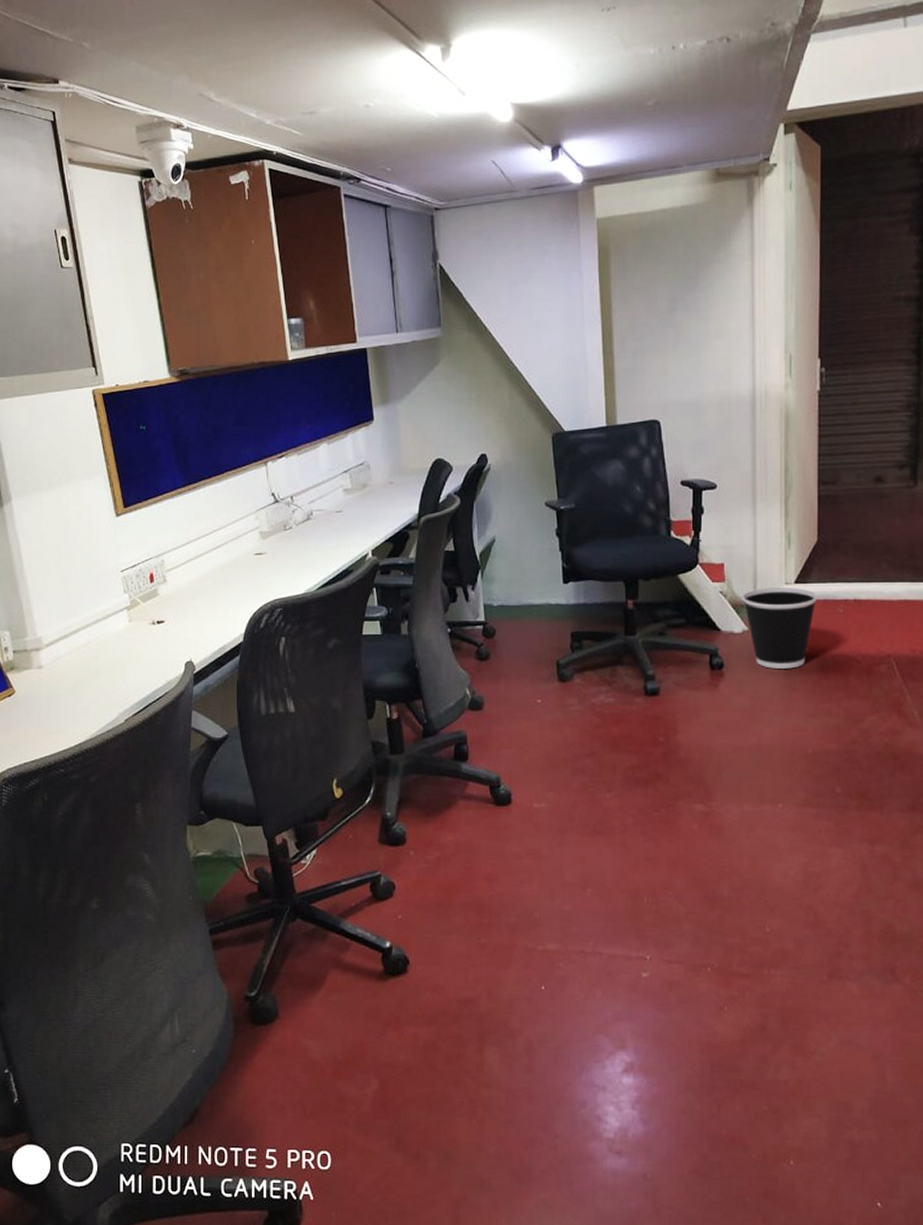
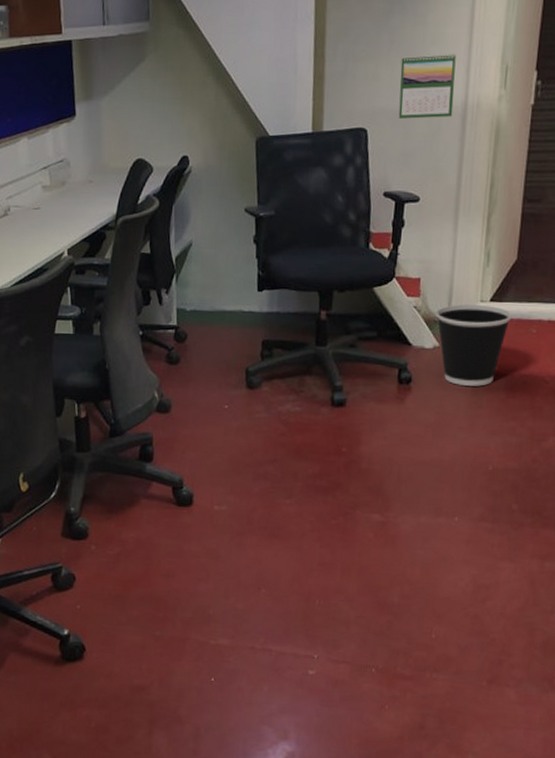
calendar: none [688,345,742,409] -> present [398,53,456,119]

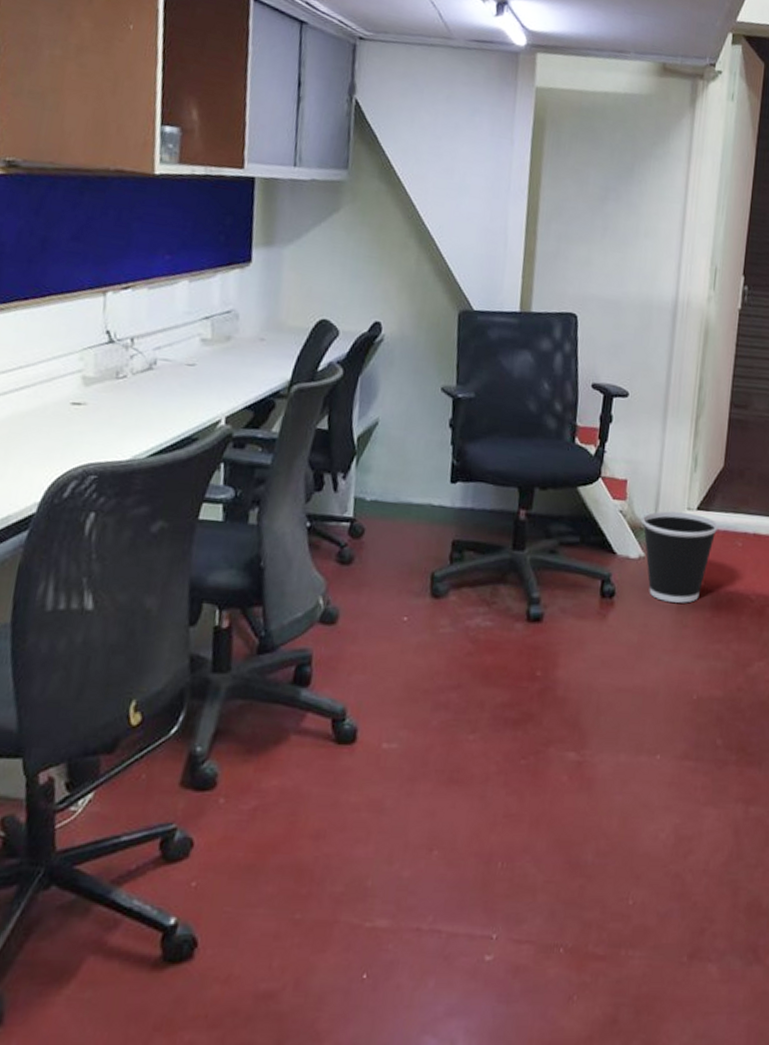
calendar: present [398,53,456,119] -> none [609,244,668,312]

